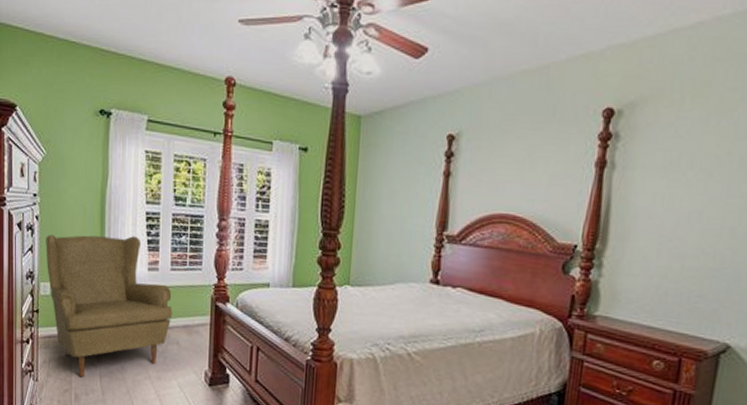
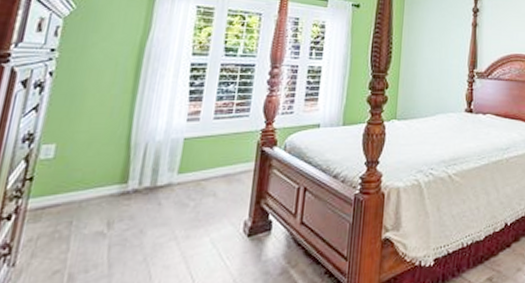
wingback chair: present [46,235,173,378] -> none [54,87,213,252]

